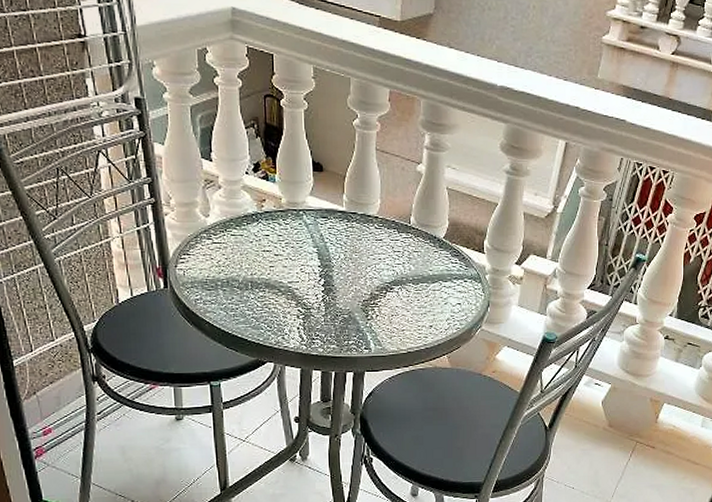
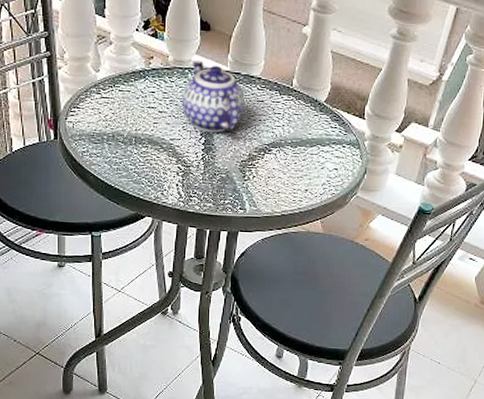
teapot: none [298,201,363,274] -> present [181,60,245,133]

